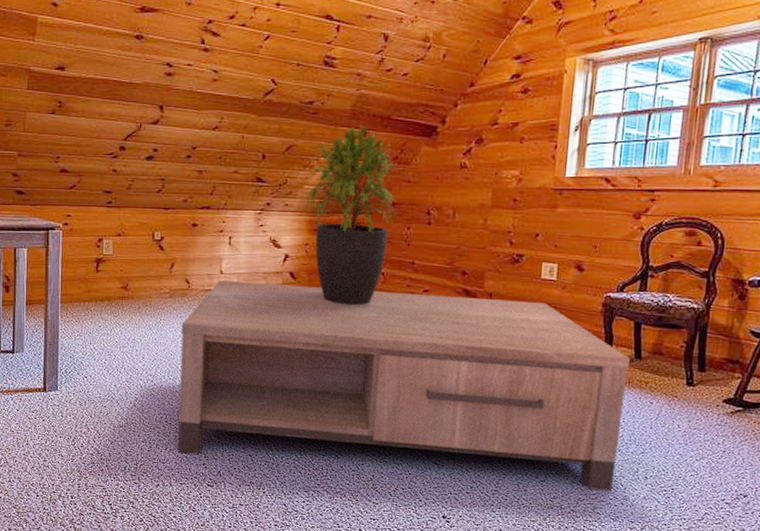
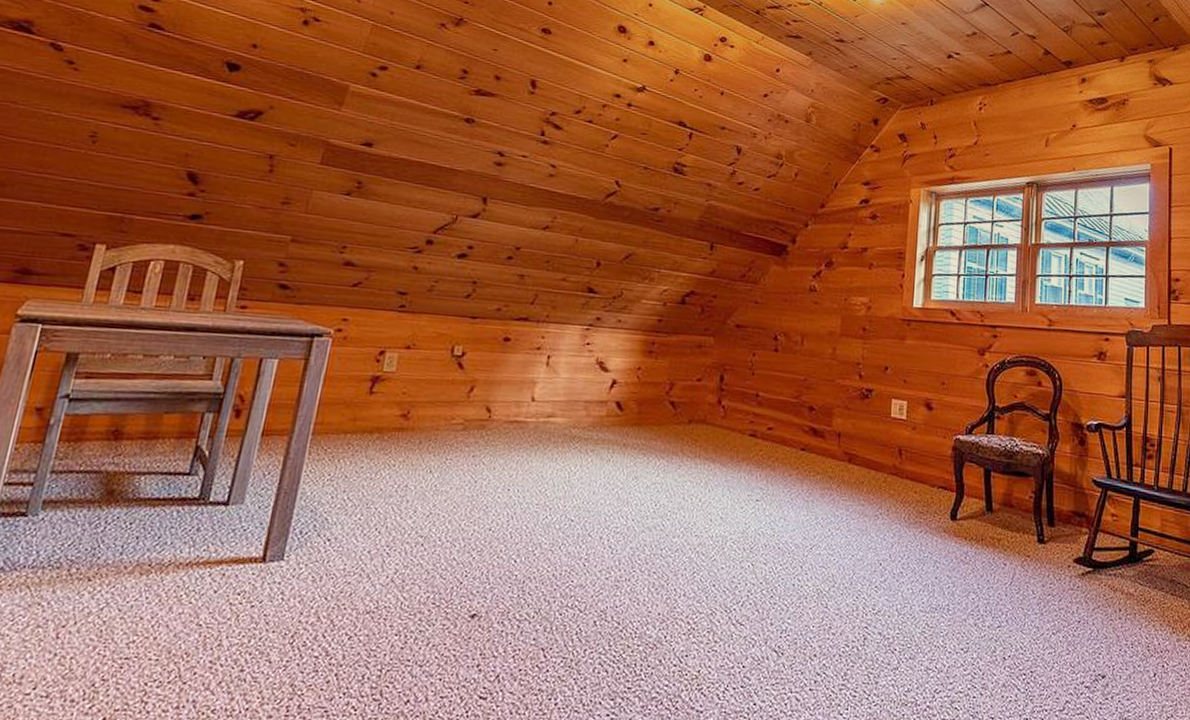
coffee table: present [177,280,630,491] -> none [443,409,981,678]
potted plant: present [300,124,398,306] -> none [635,236,745,445]

